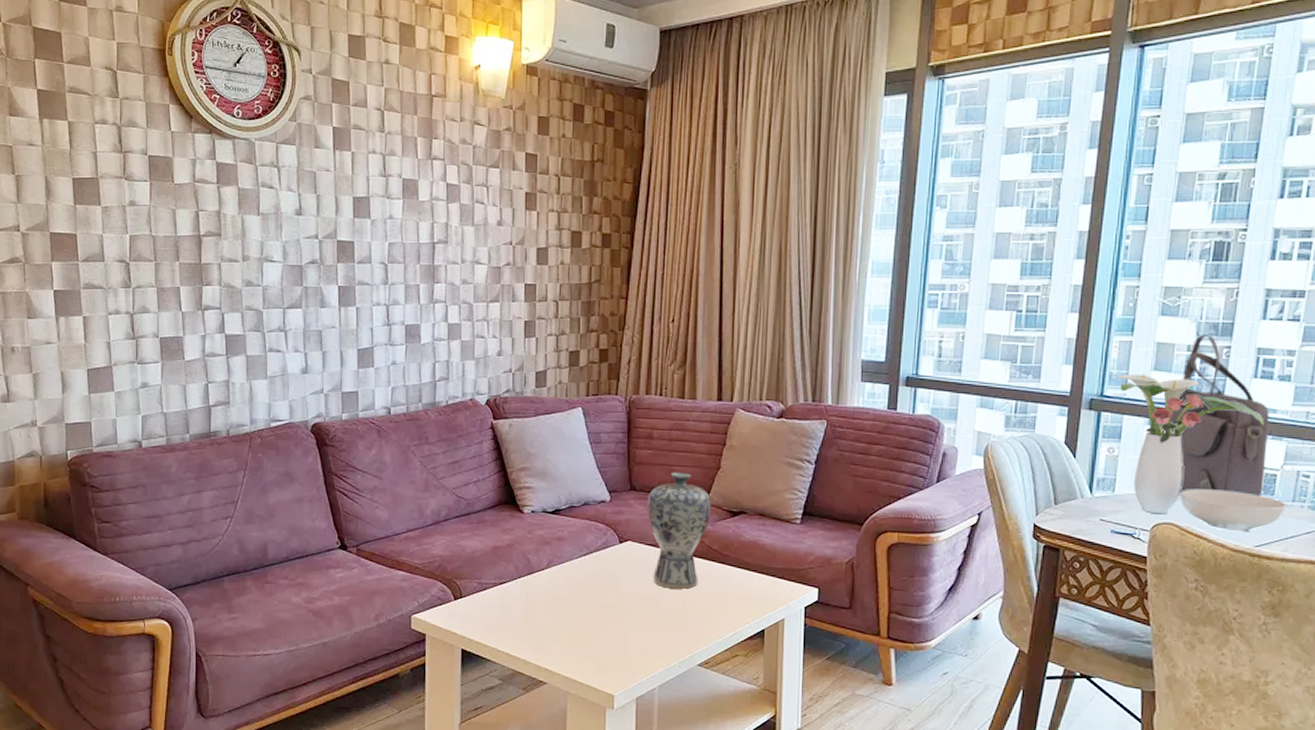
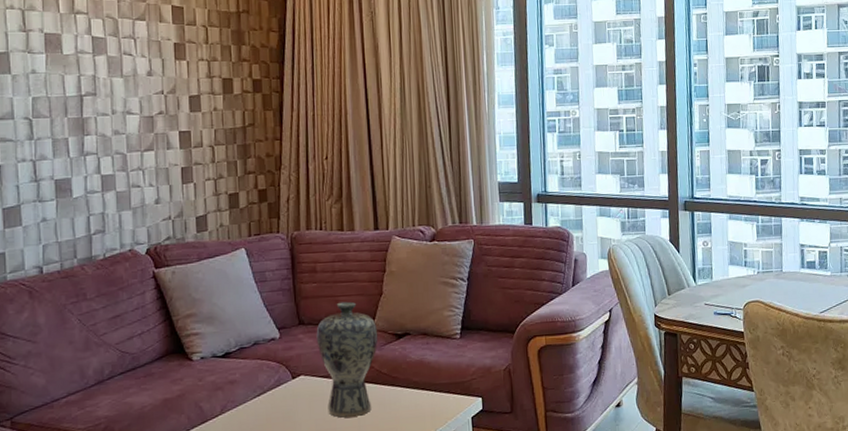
flower arrangement: present [1117,374,1264,513] -> none [702,177,812,294]
handbag: present [1158,335,1270,497] -> none [737,142,819,274]
bowl: present [1179,489,1287,532] -> none [760,268,837,302]

